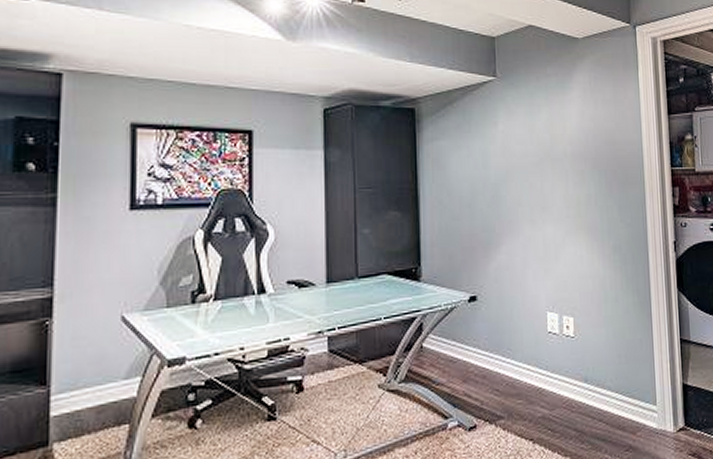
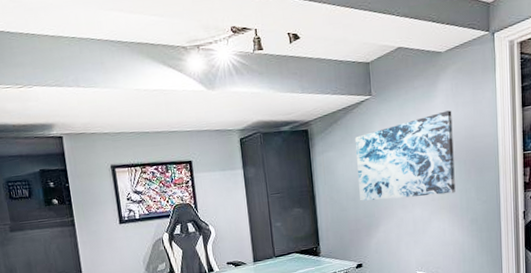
wall art: none [475,107,595,211] -> present [355,110,456,201]

